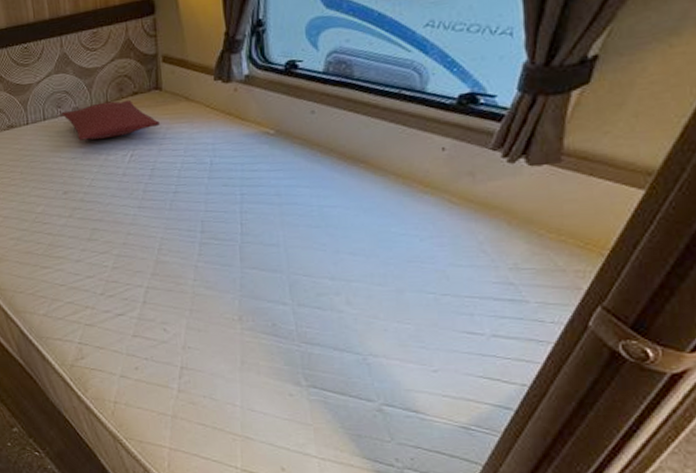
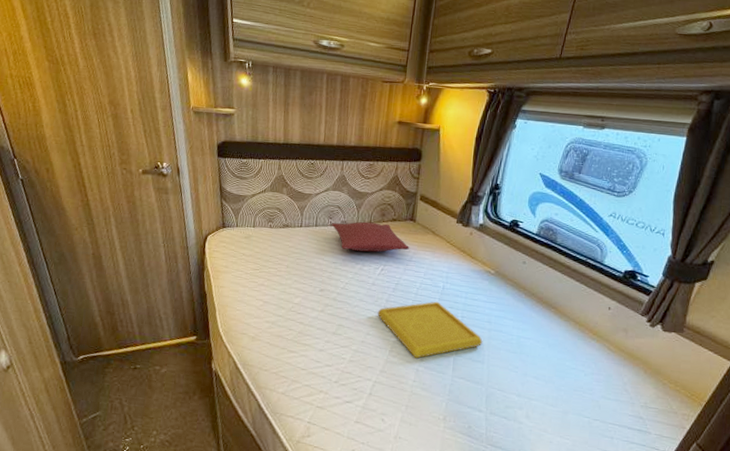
serving tray: none [135,181,274,253] -> present [377,301,483,359]

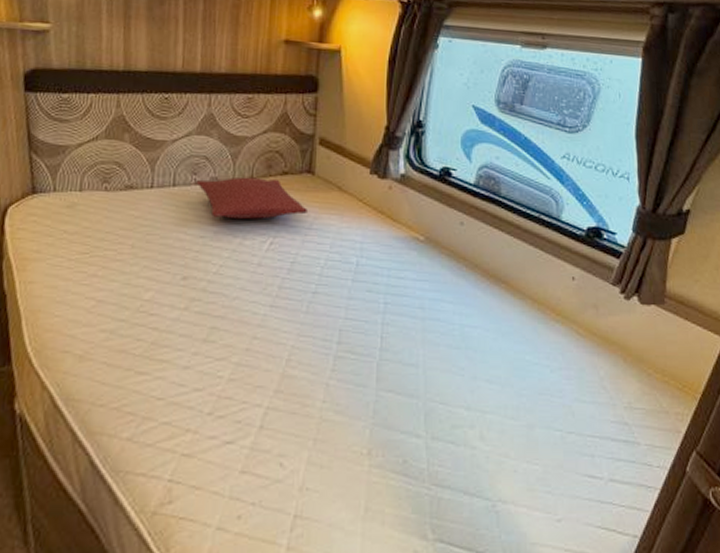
serving tray: present [377,301,483,359] -> none [267,283,415,368]

